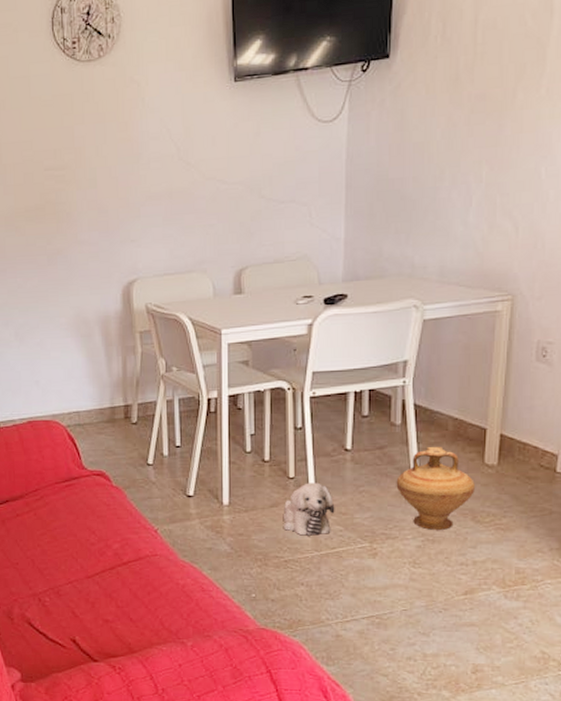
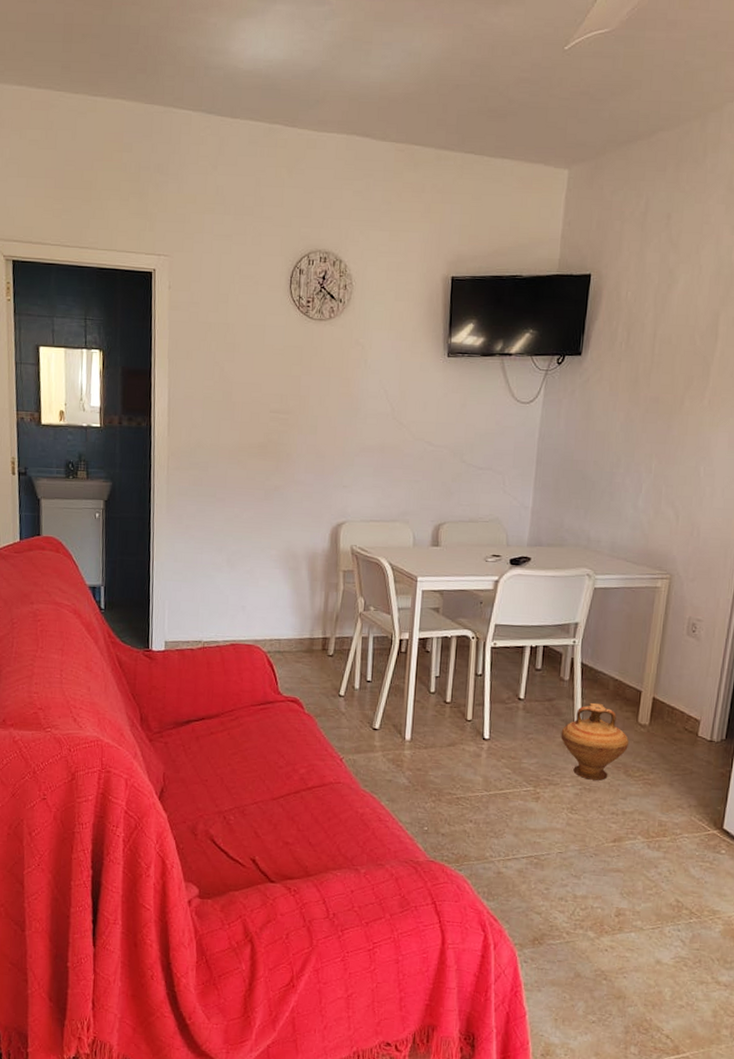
plush toy: present [283,482,335,536] -> none [458,726,506,777]

